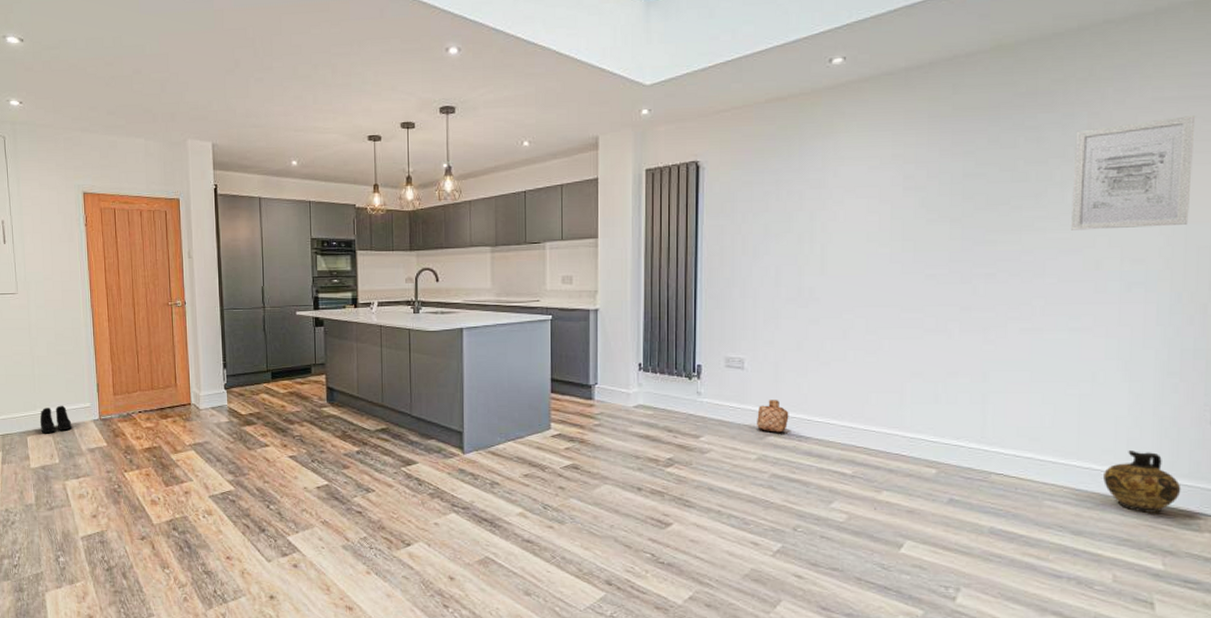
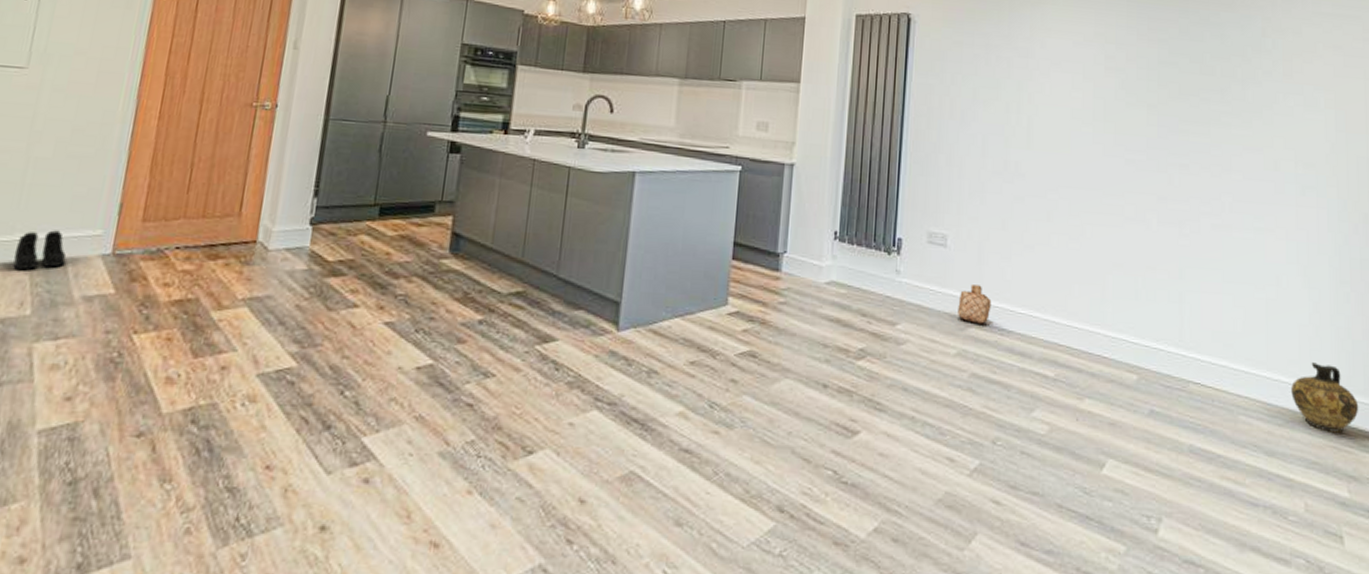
wall art: present [1071,116,1196,230] -> none [1252,32,1348,134]

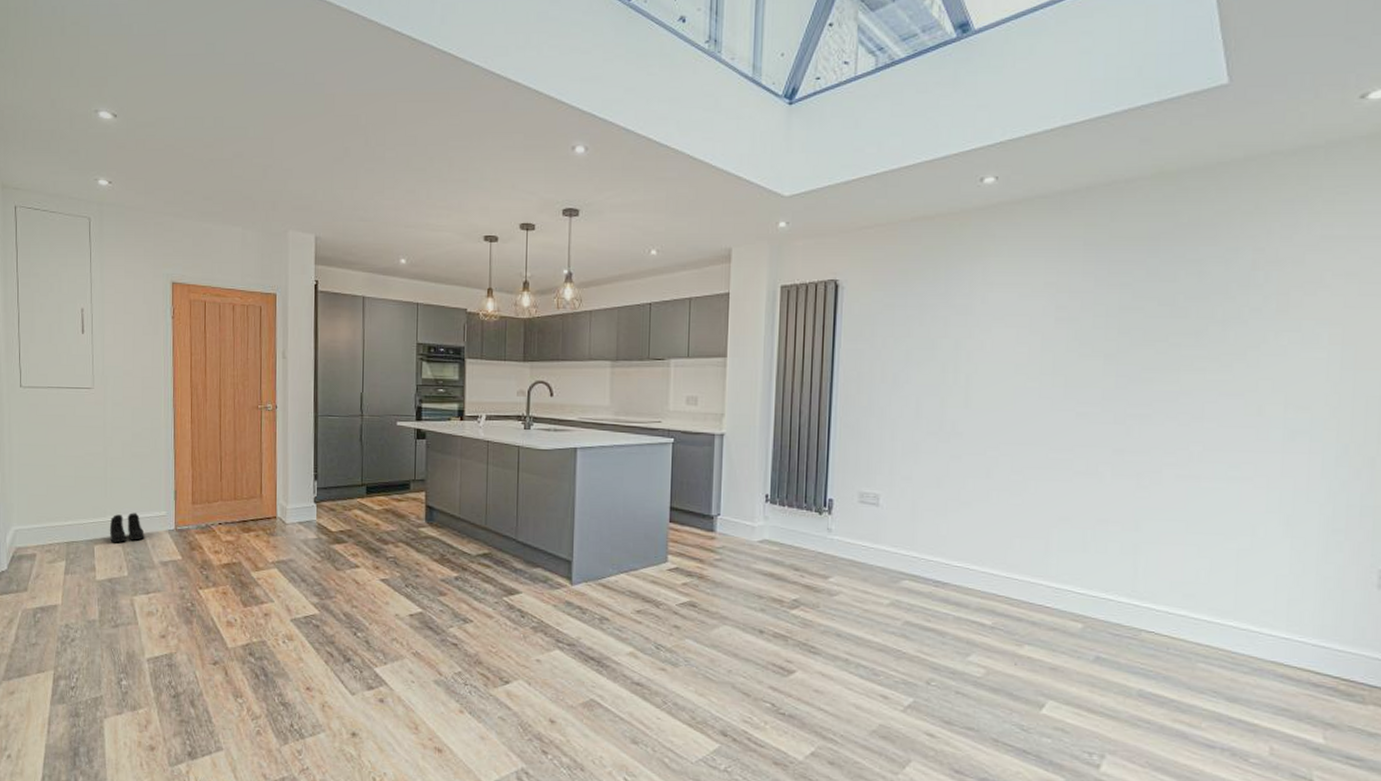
basket: present [958,285,992,324] -> none [891,540,926,577]
ceramic jug: present [1291,362,1359,433] -> none [1262,612,1345,682]

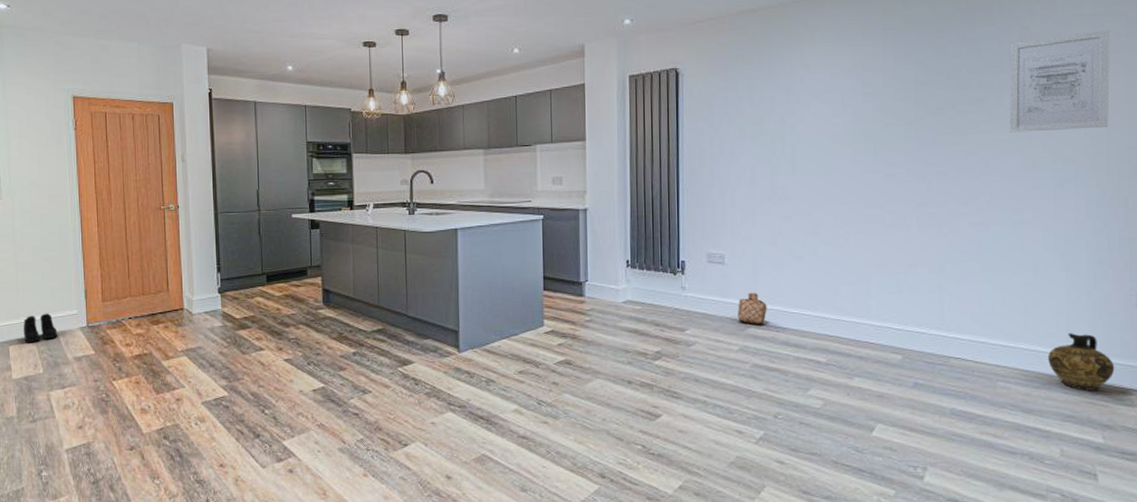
basket: none [891,540,926,577] -> present [738,293,767,324]
wall art: none [1233,256,1367,373] -> present [1009,30,1110,132]
ceramic jug: none [1262,612,1345,682] -> present [1048,333,1115,390]

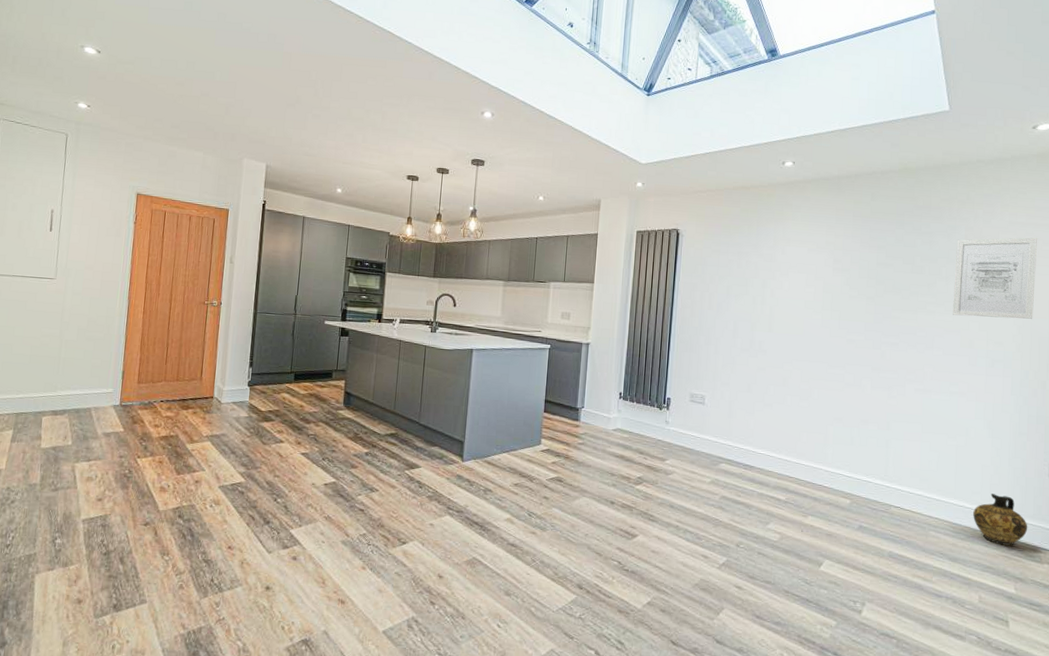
boots: present [23,313,58,343] -> none [58,389,91,416]
basket: present [738,293,767,324] -> none [712,432,738,461]

